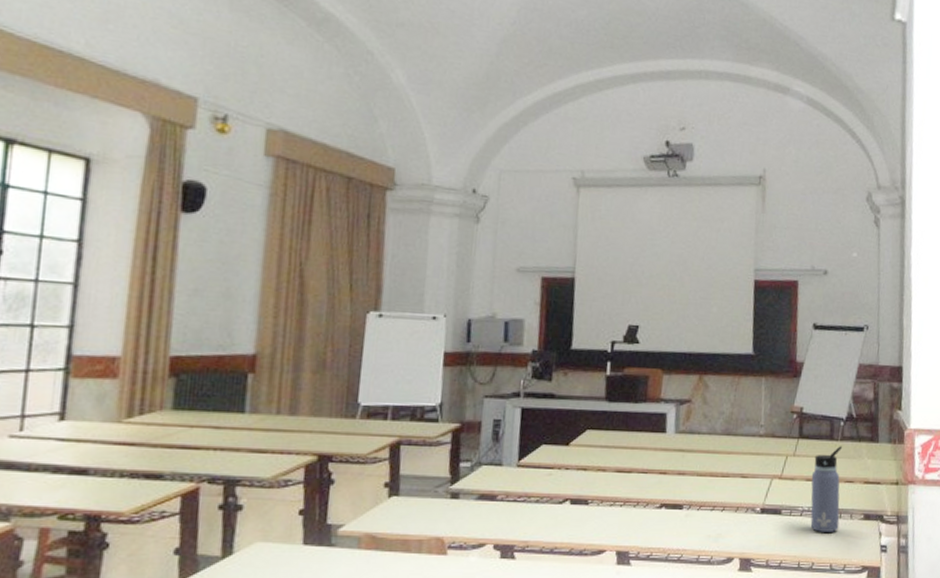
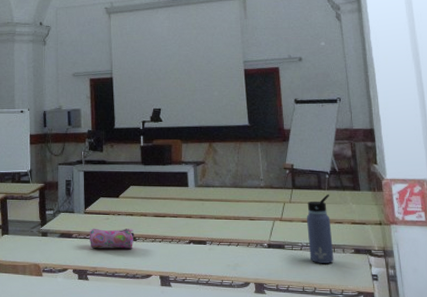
pencil case: none [521,487,587,515] -> present [90,228,134,249]

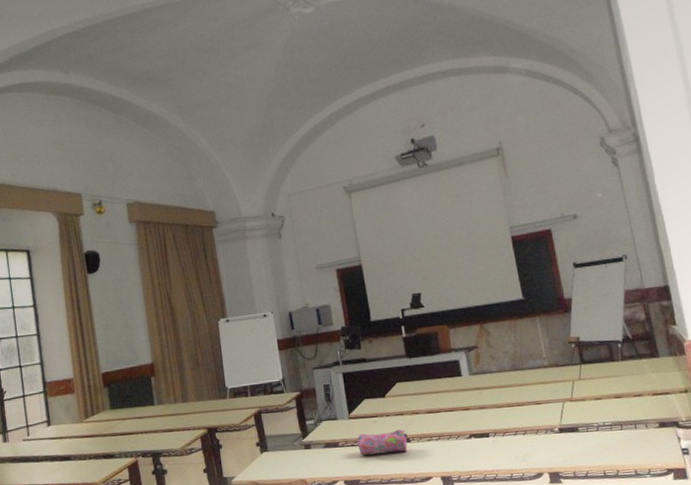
water bottle: present [306,194,334,263] -> none [599,365,636,443]

